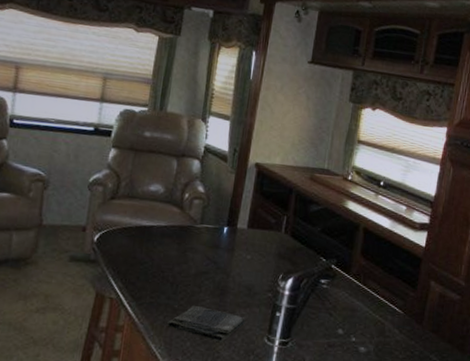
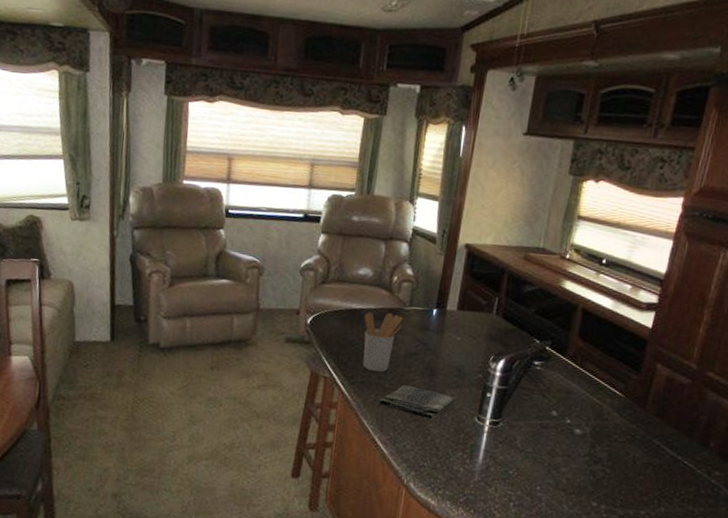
utensil holder: none [151,229,194,292] -> present [362,311,403,372]

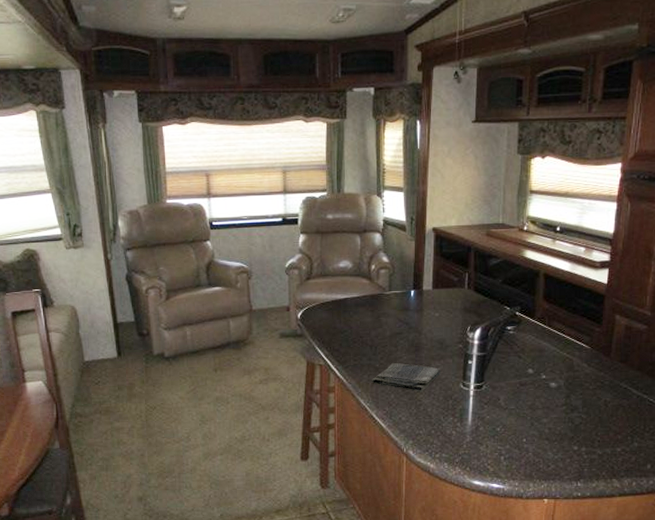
utensil holder: present [362,311,403,372] -> none [349,298,385,354]

